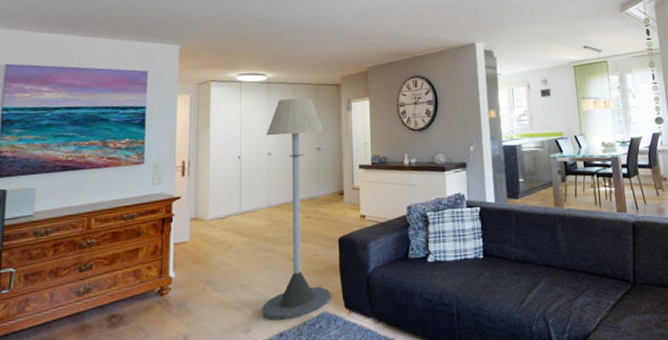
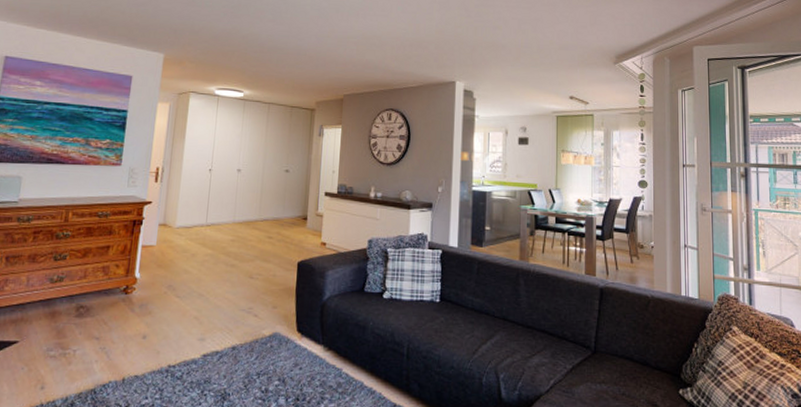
floor lamp: present [262,98,331,320] -> none [217,117,294,334]

